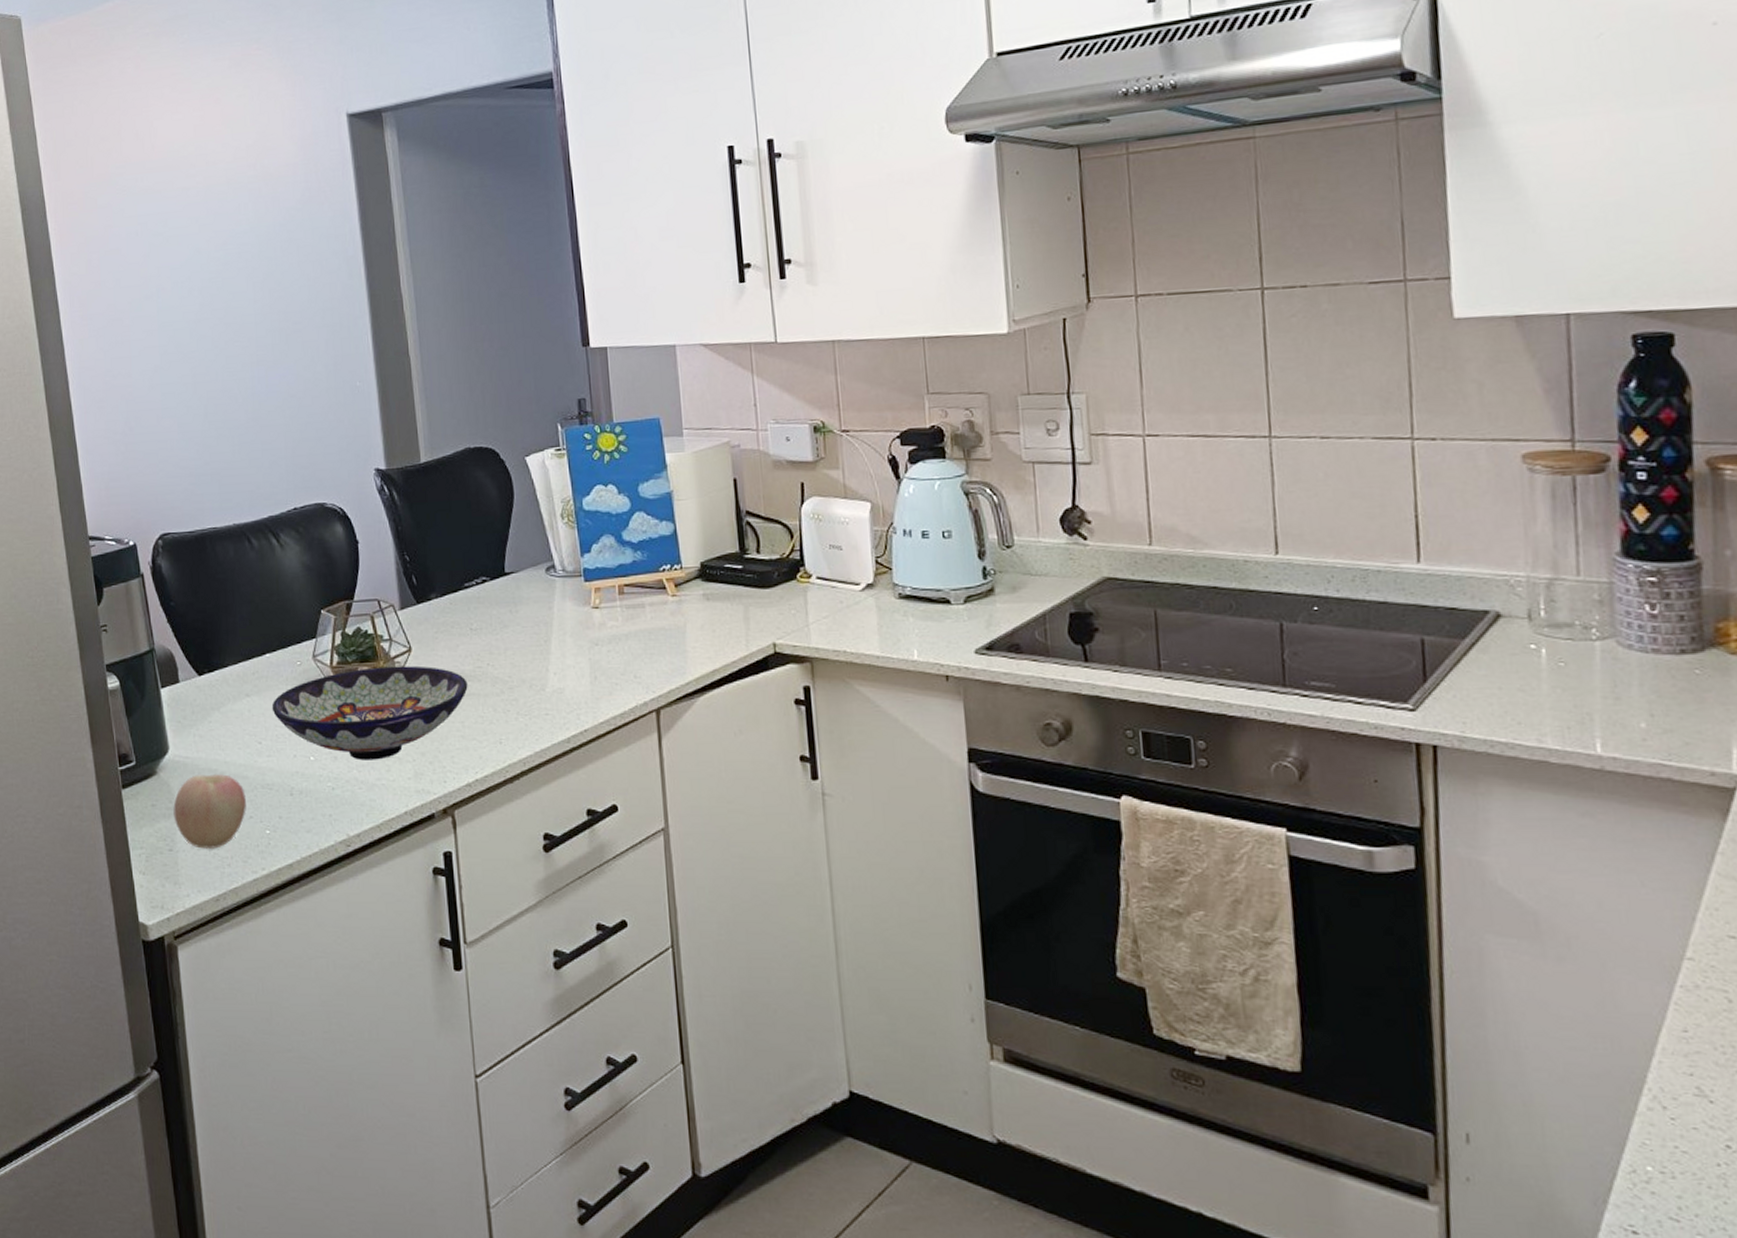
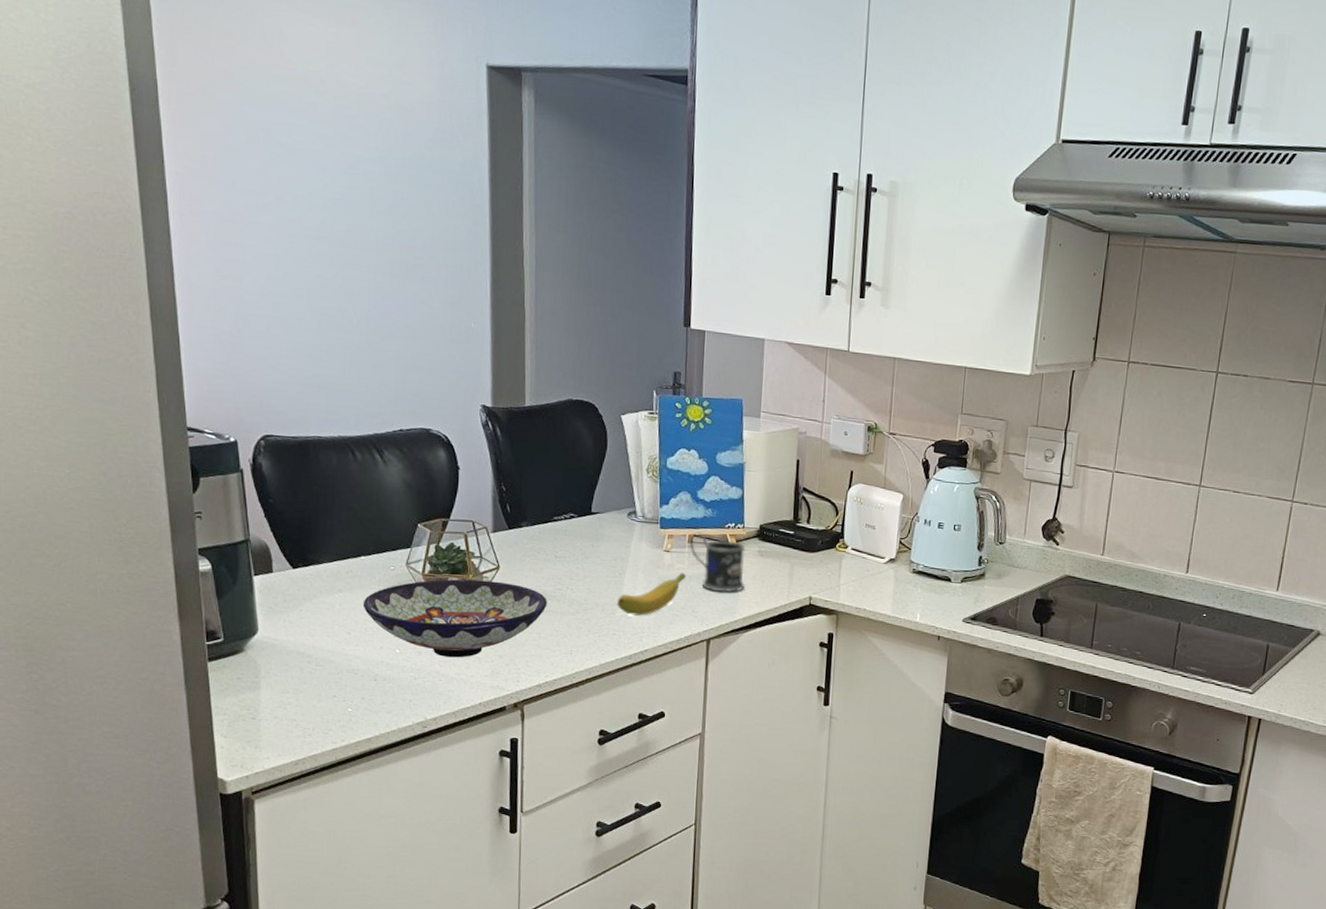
apple: present [173,774,246,849] -> none [259,655,331,720]
banana: none [546,630,621,689] -> present [617,572,686,616]
mug: none [620,580,692,650] -> present [689,532,746,593]

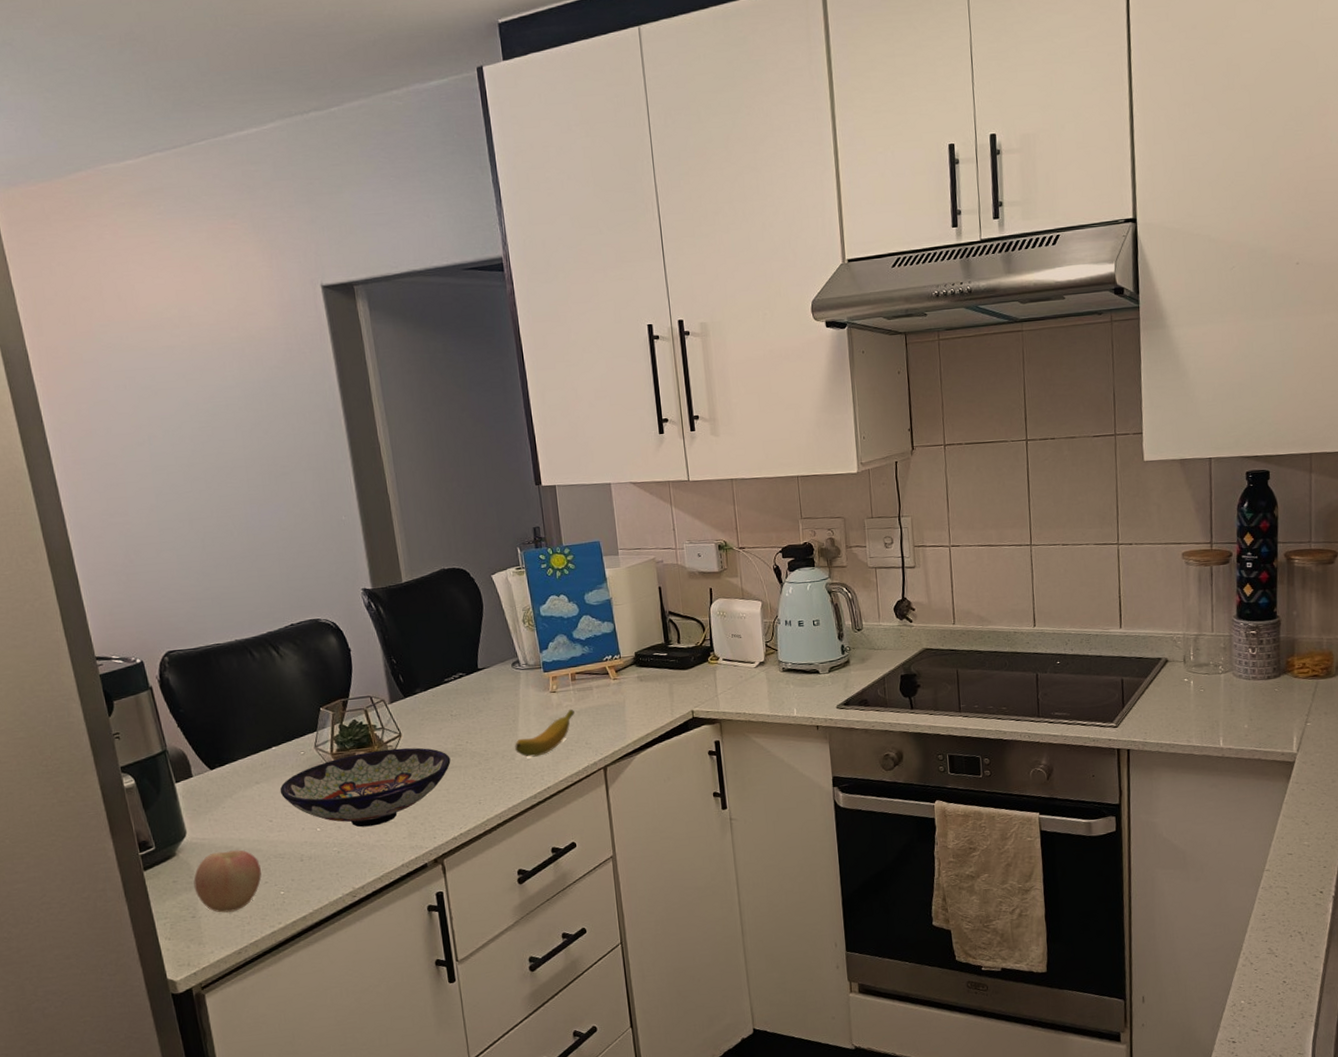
apple: none [259,655,331,720] -> present [193,849,262,913]
mug: present [689,532,746,593] -> none [573,669,630,721]

